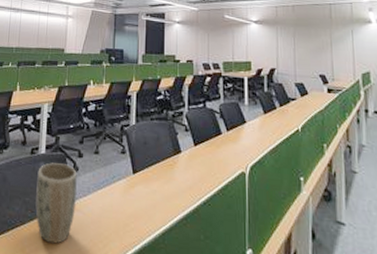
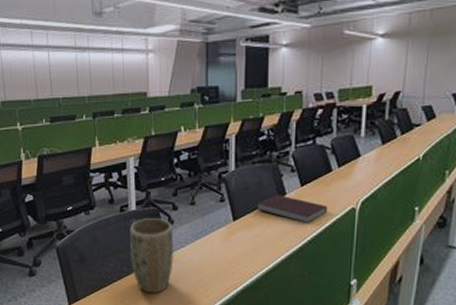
notebook: none [155,151,219,183] -> present [257,194,327,223]

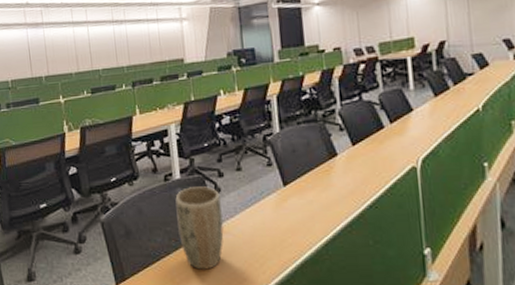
notebook: present [257,194,327,223] -> none [308,155,385,186]

